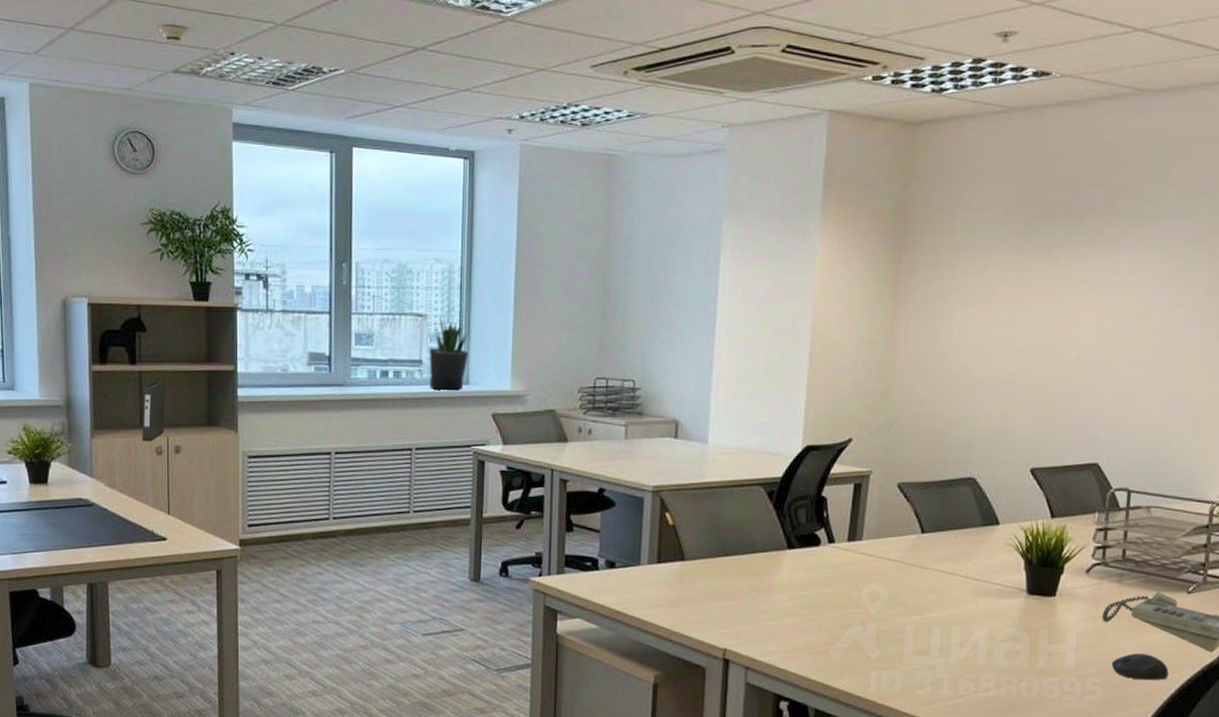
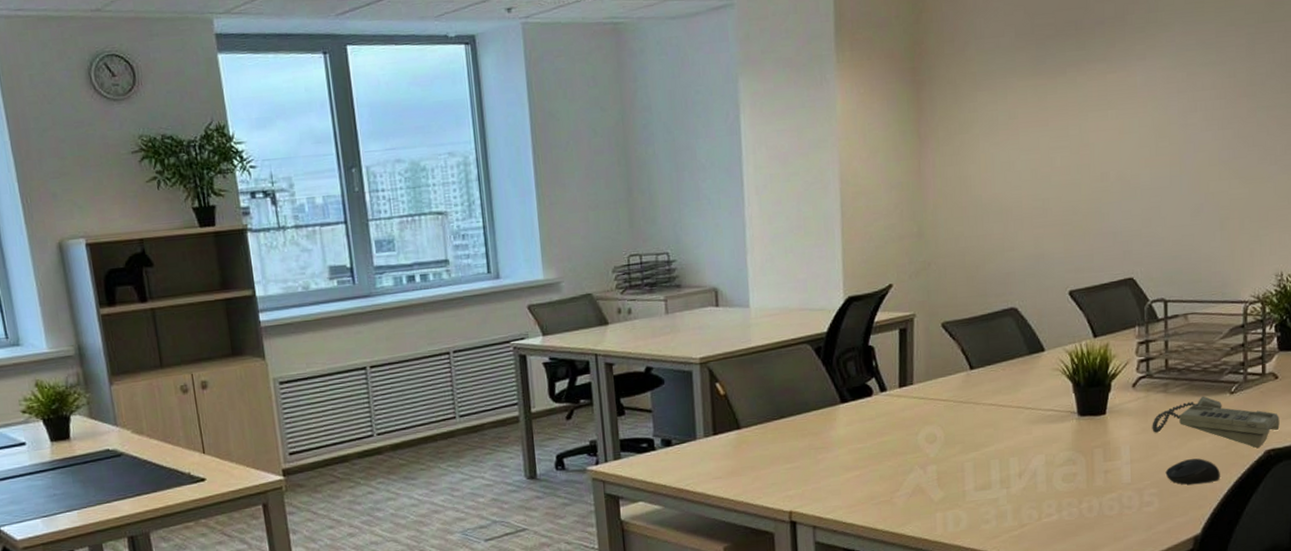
binder: present [142,380,165,442] -> none [159,315,187,382]
planter: present [429,316,469,391] -> none [454,211,496,289]

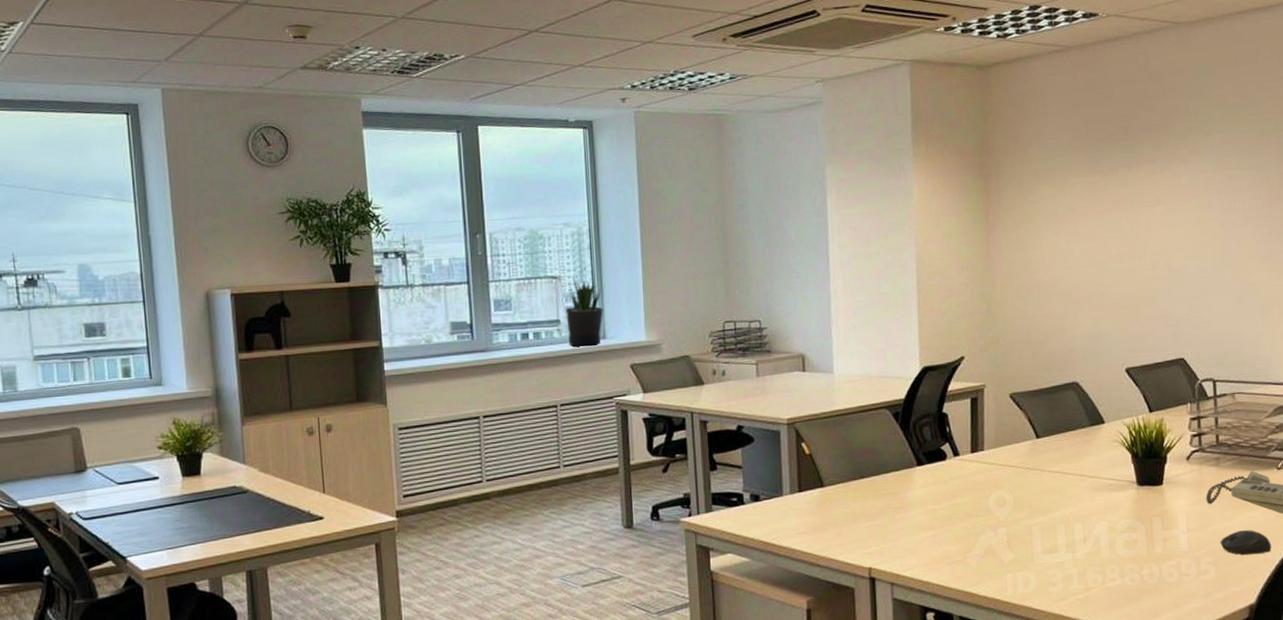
planter: none [454,211,496,289] -> present [566,276,603,347]

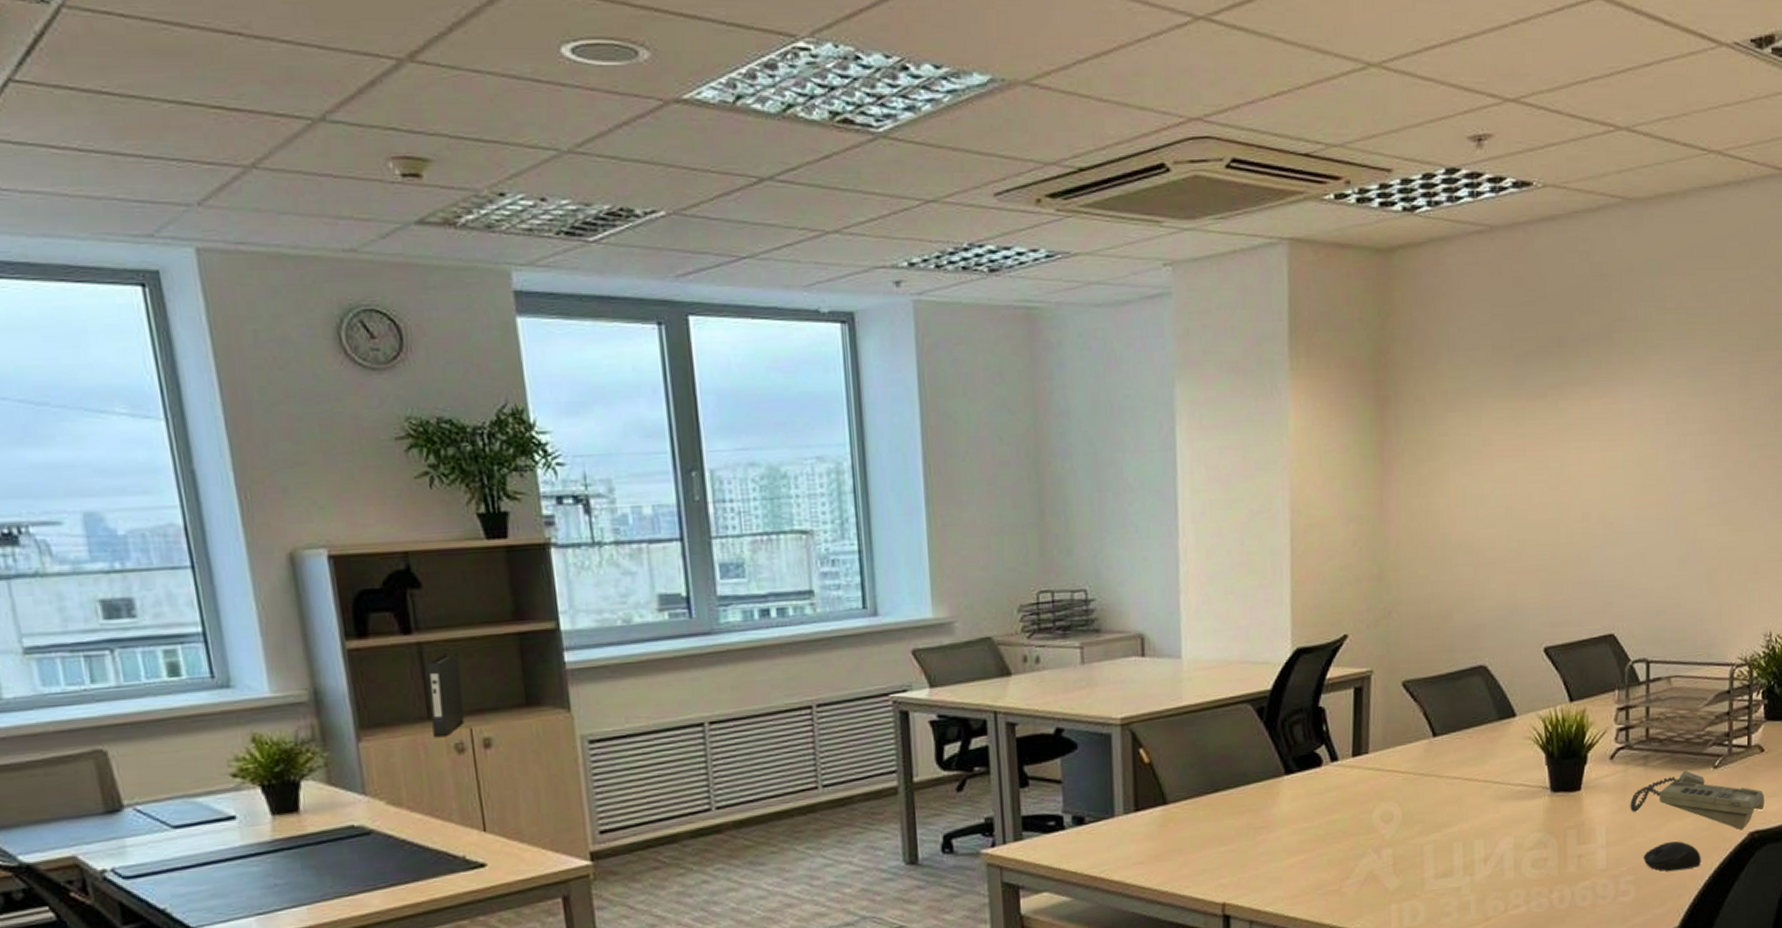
binder: none [291,362,314,424] -> present [427,652,465,738]
planter: present [566,276,603,347] -> none [821,531,874,628]

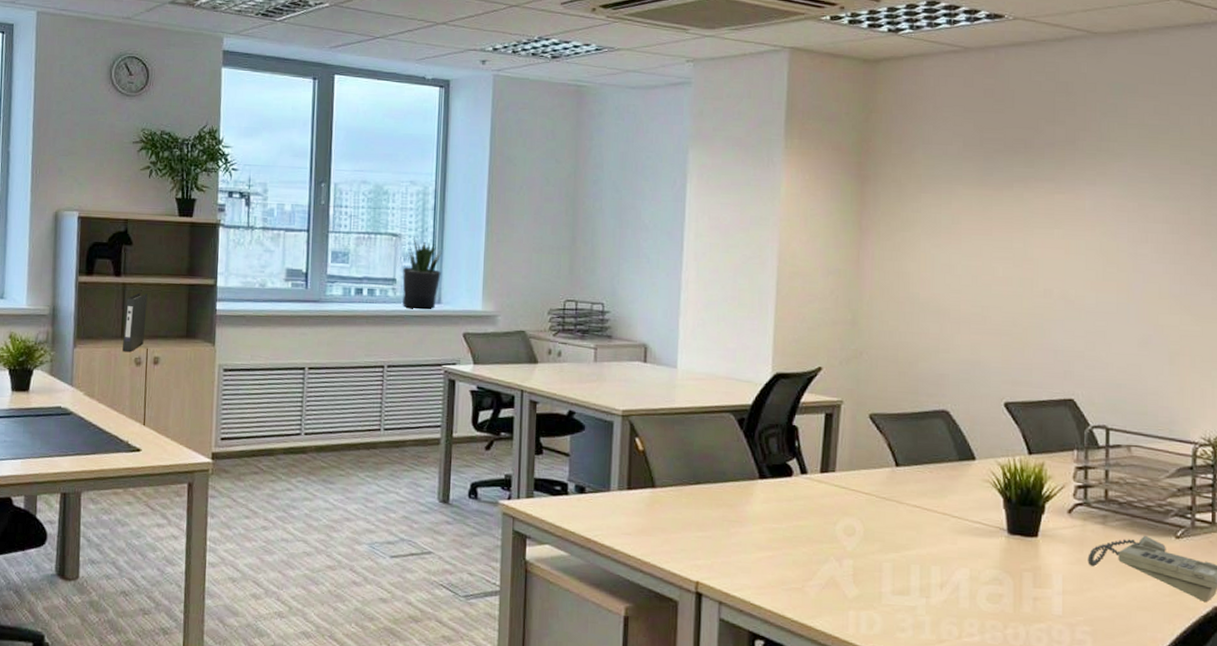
planter: none [821,531,874,628] -> present [402,236,442,310]
computer mouse: present [1643,841,1701,871] -> none [1101,601,1162,631]

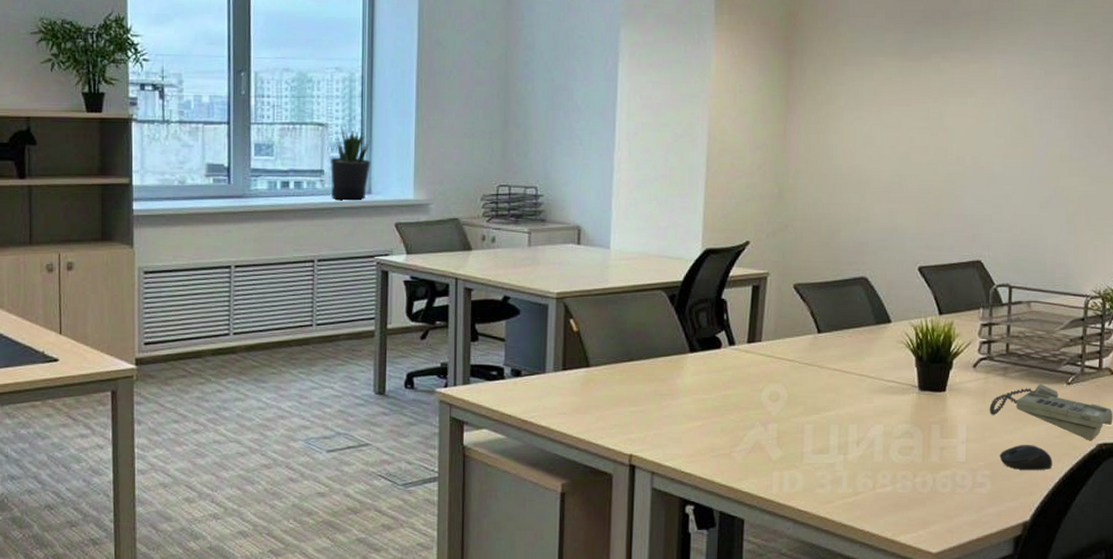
binder: present [122,292,148,353] -> none [32,195,57,259]
computer mouse: none [1101,601,1162,631] -> present [999,445,1052,470]

